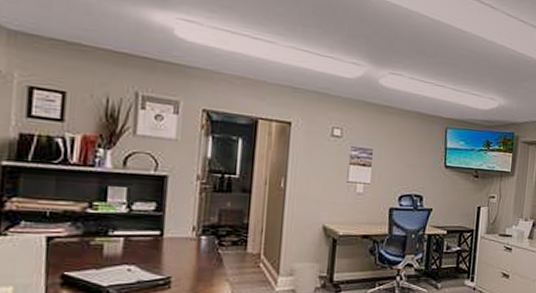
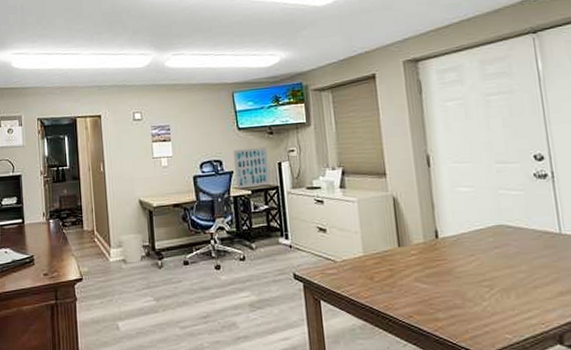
wall art: none [432,187,470,228] -> present [233,147,270,189]

